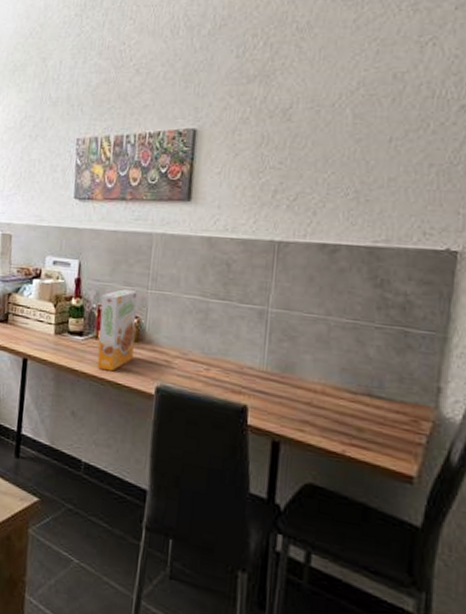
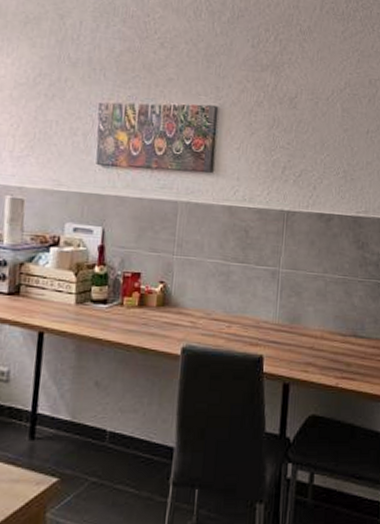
cereal box: present [97,289,138,372] -> none [122,255,163,337]

